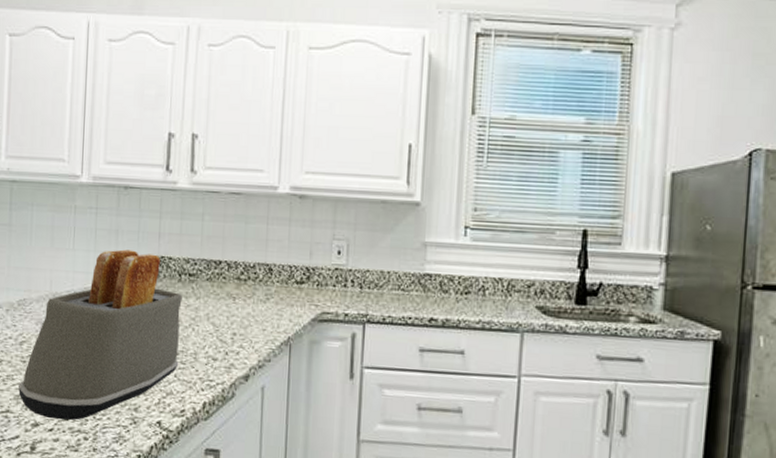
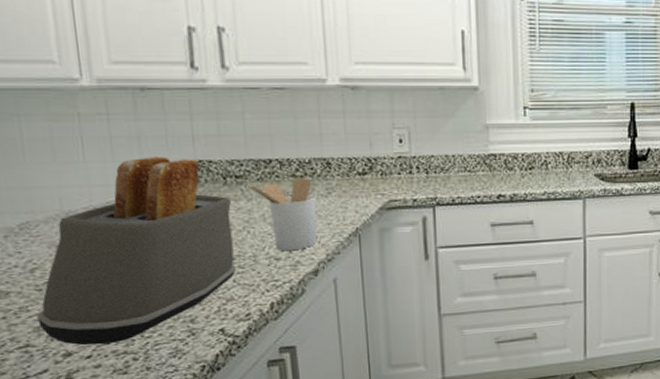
utensil holder: none [197,280,256,353] -> present [246,177,317,251]

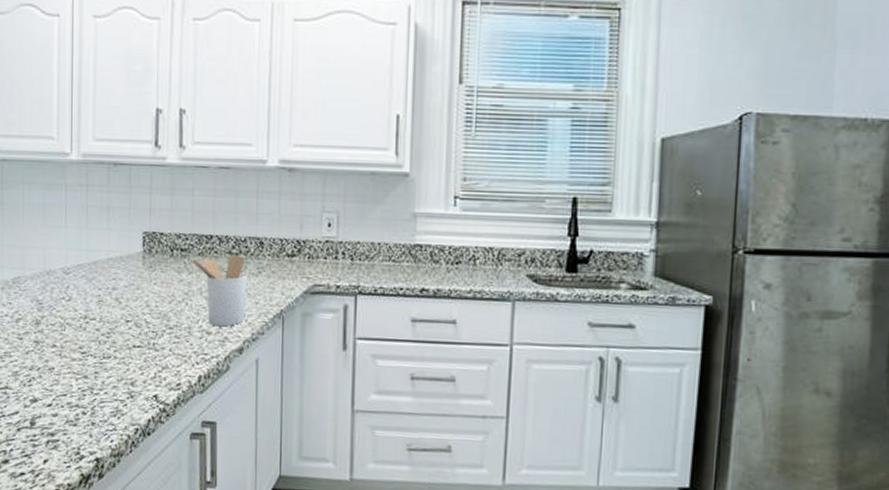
toaster: present [37,156,237,345] -> none [16,226,175,396]

